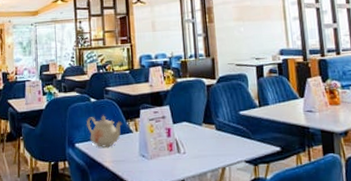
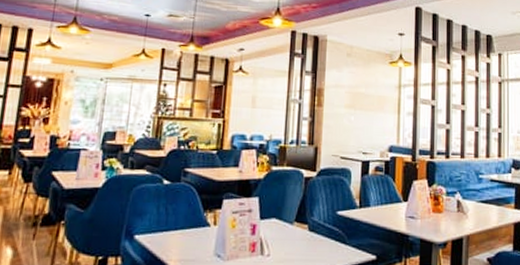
teapot: present [87,115,122,147] -> none [153,202,199,242]

